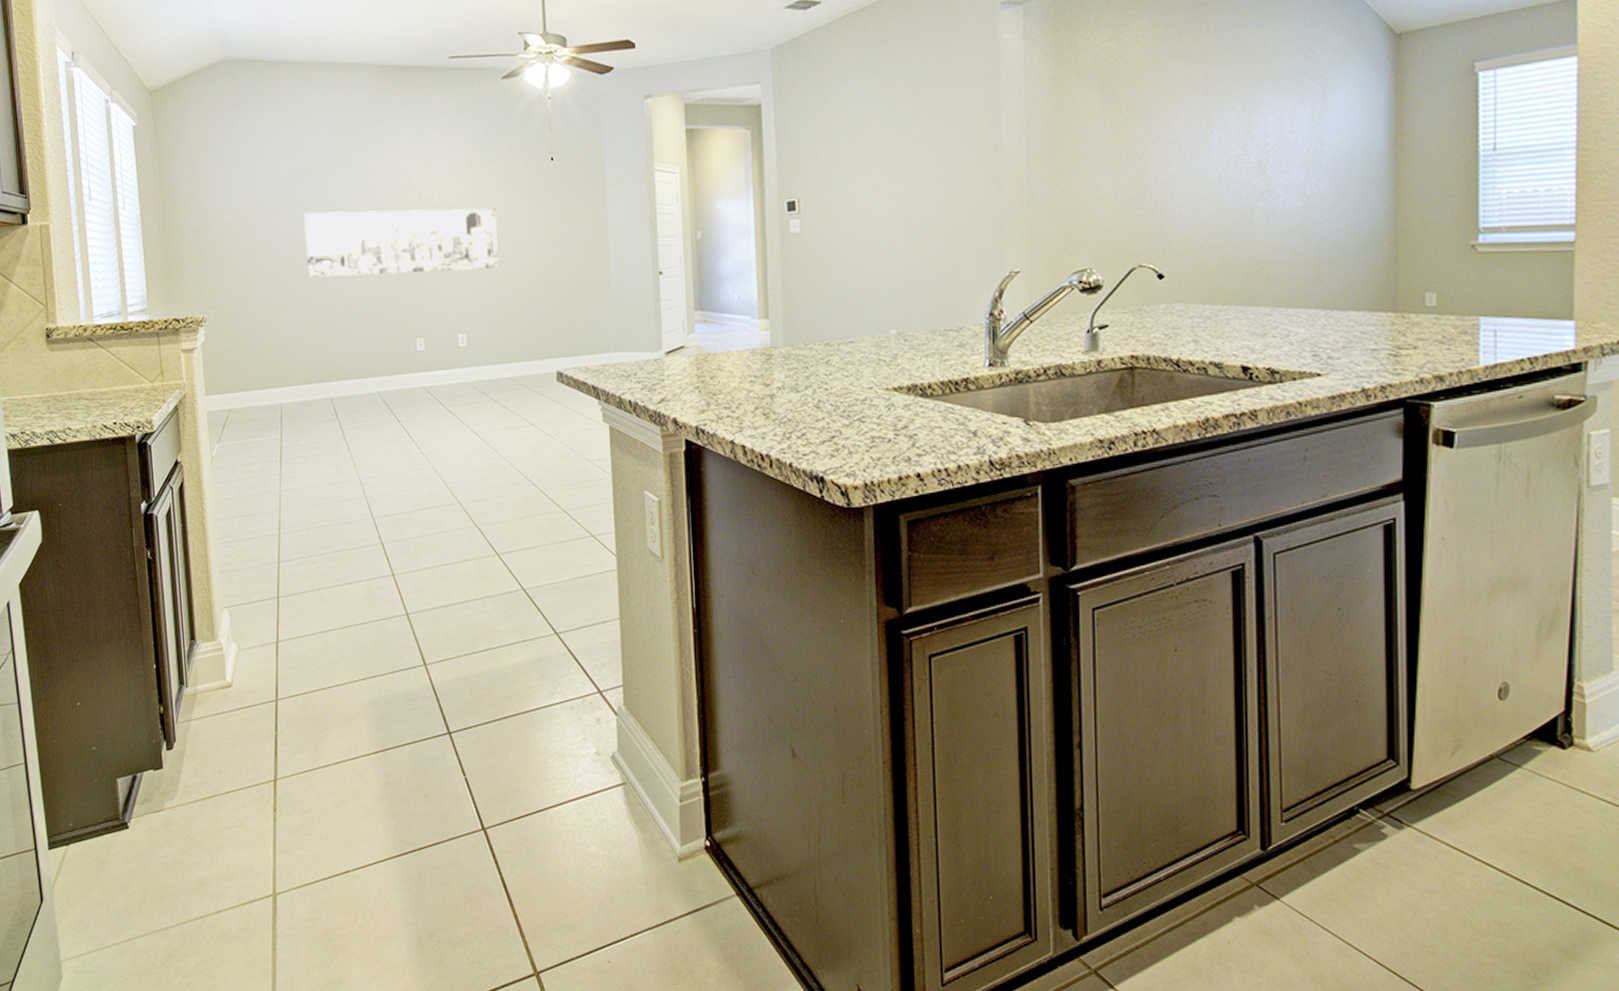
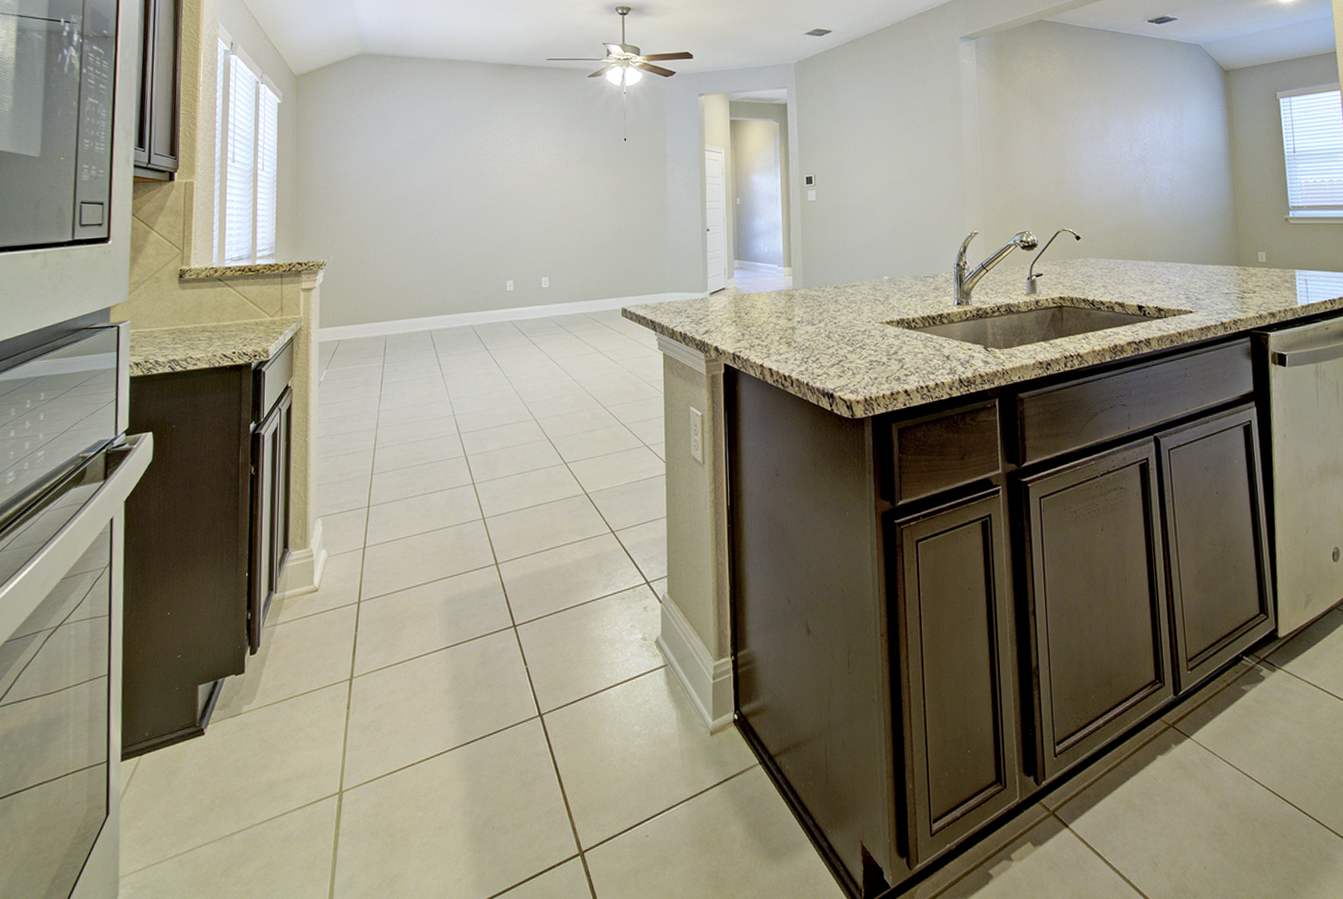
wall art: present [303,208,499,278] -> none [418,176,578,230]

